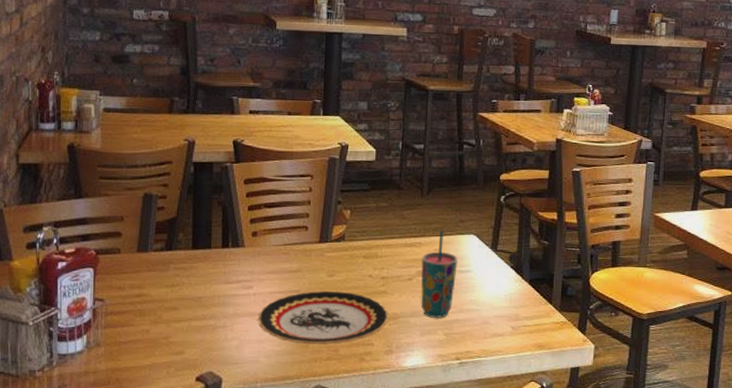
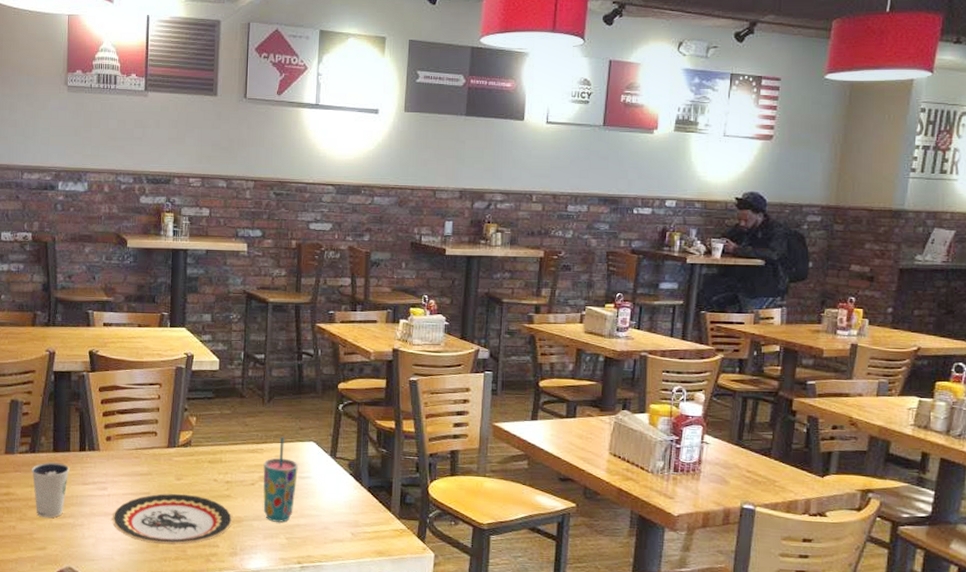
dixie cup: none [168,260,211,321] -> present [32,462,70,518]

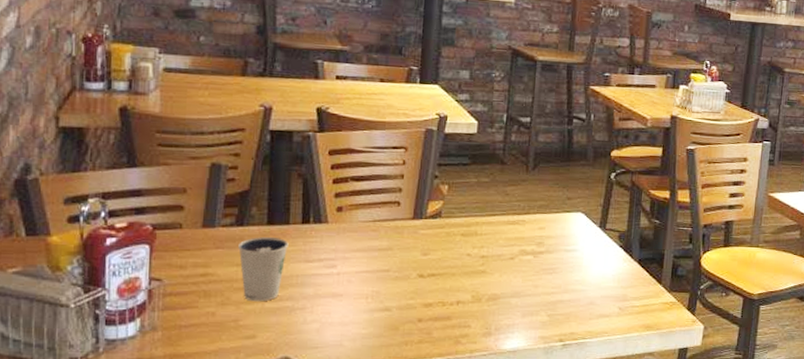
plate: present [112,493,233,545] -> none [341,270,488,328]
cup: present [263,436,298,523] -> none [523,207,564,300]

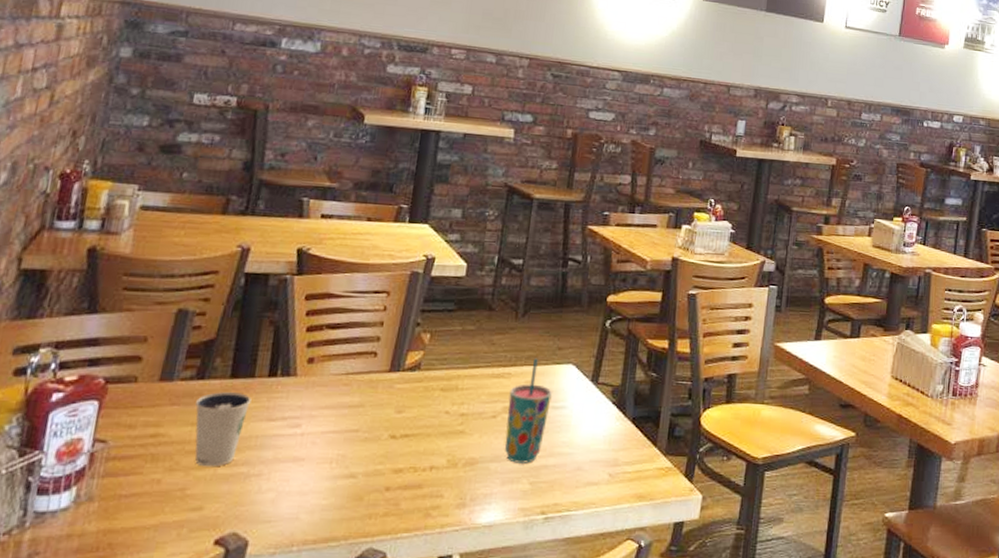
cup: none [523,207,564,300] -> present [505,358,552,465]

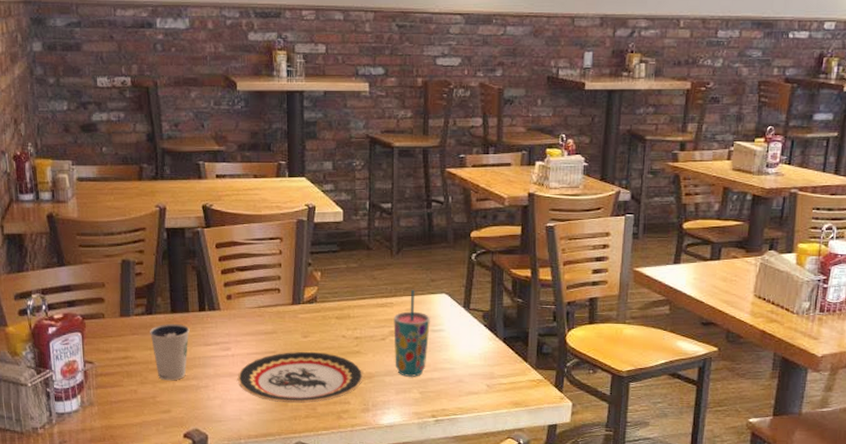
plate: none [302,430,465,498] -> present [237,351,363,404]

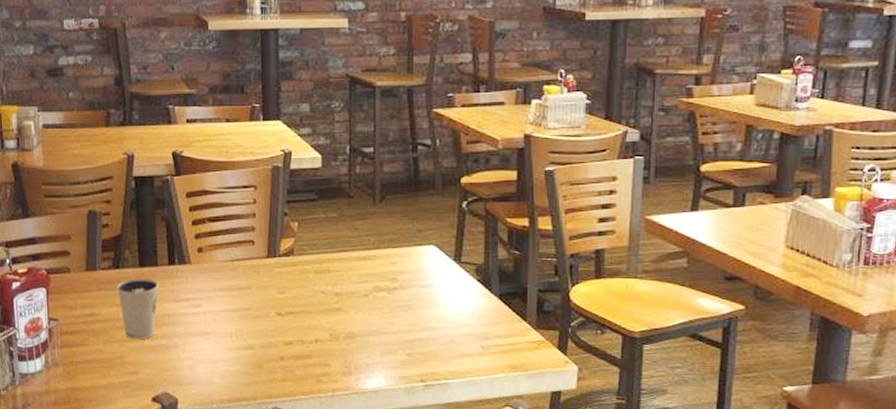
plate: present [237,351,363,404] -> none [209,308,345,366]
cup: present [393,289,430,378] -> none [377,240,417,338]

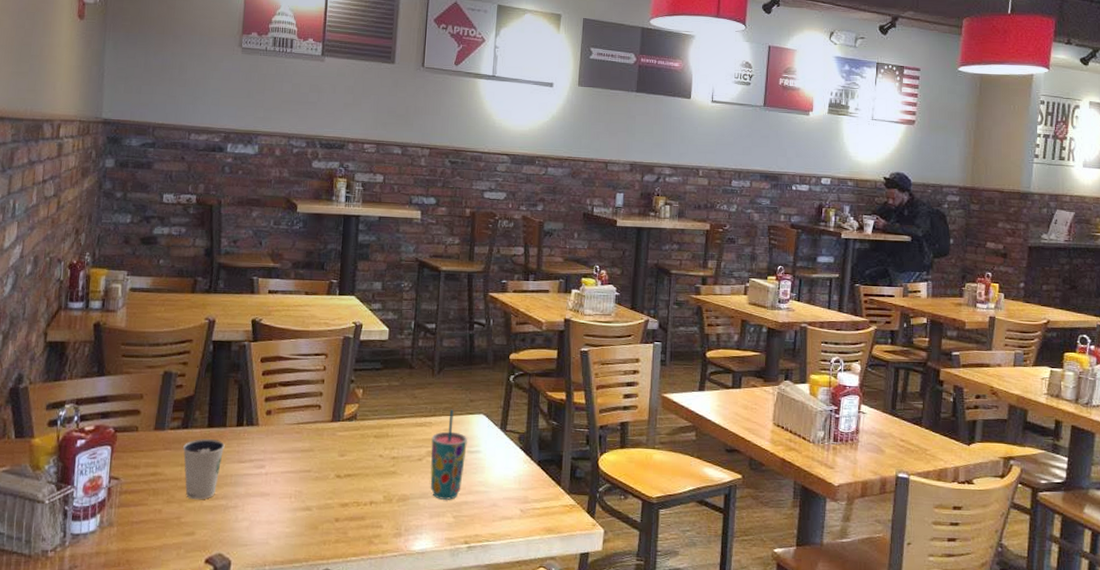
cup: none [377,240,417,338] -> present [430,409,467,501]

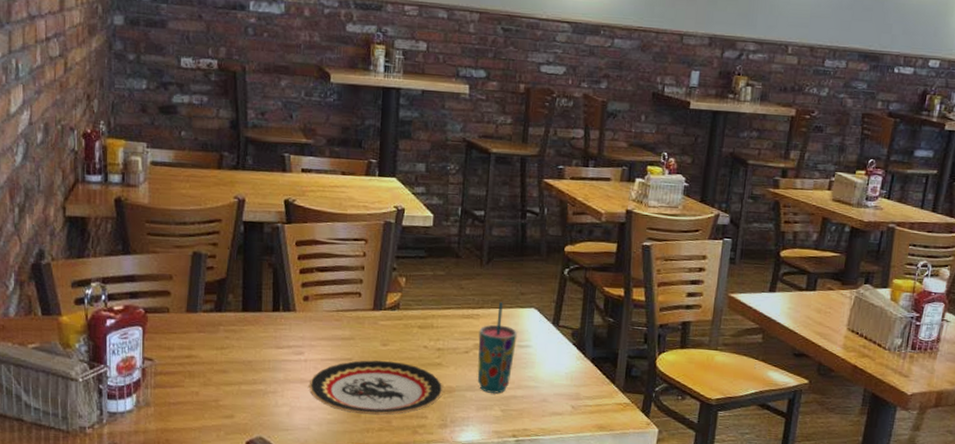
dixie cup: present [183,438,225,500] -> none [217,322,261,384]
plate: none [268,470,398,527] -> present [308,360,444,416]

